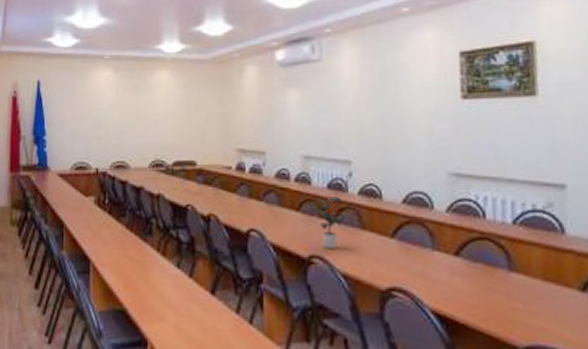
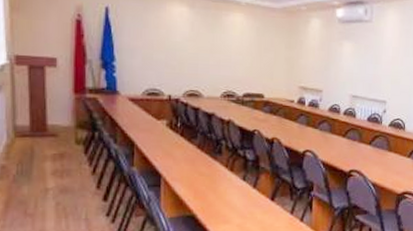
potted plant: present [310,197,346,249] -> none [353,127,379,165]

